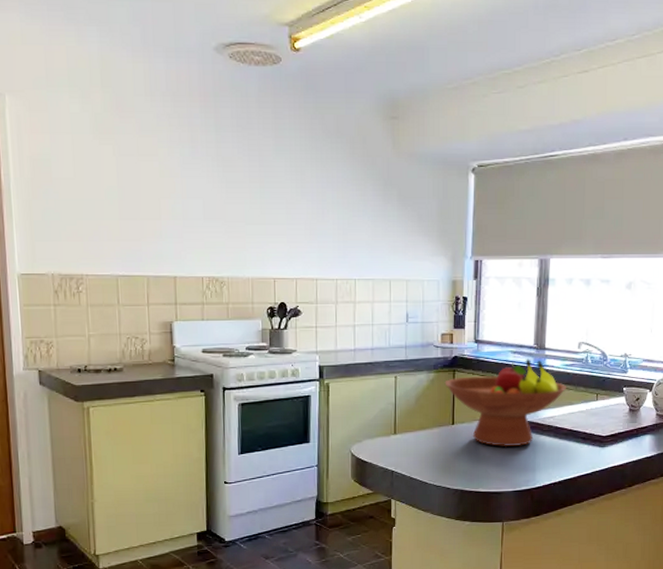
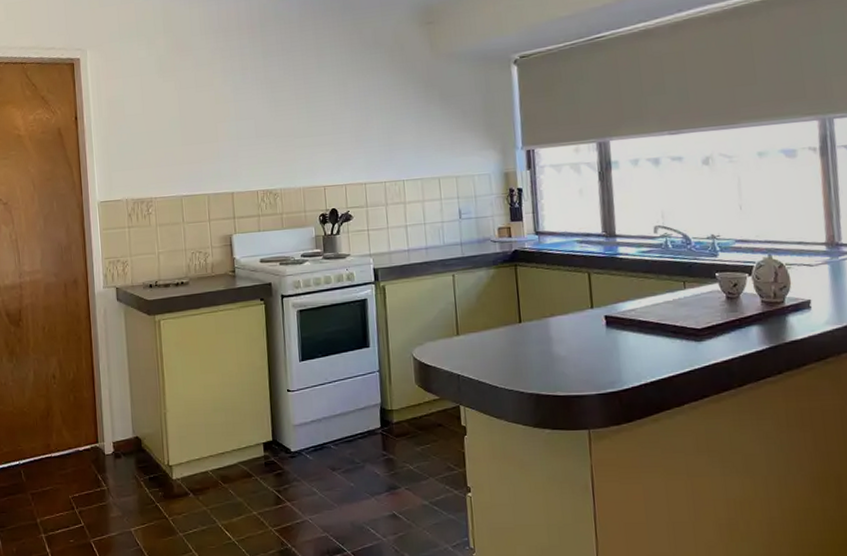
fruit bowl: present [444,358,567,447] -> none [506,247,647,346]

